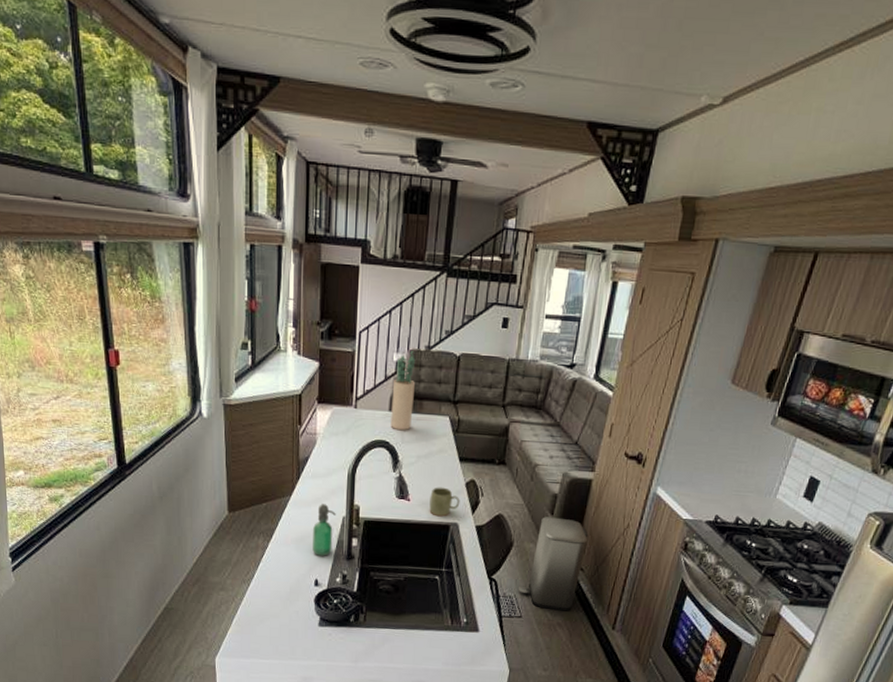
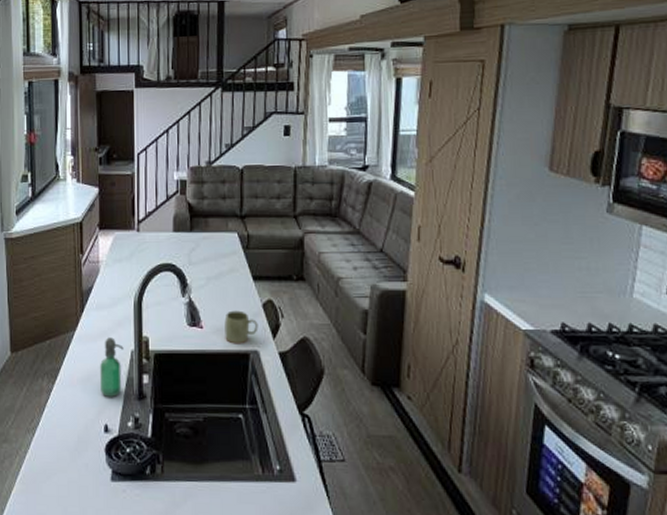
vase: present [390,347,416,431] -> none [175,164,199,252]
pedal bin: present [518,517,589,611] -> none [336,337,412,451]

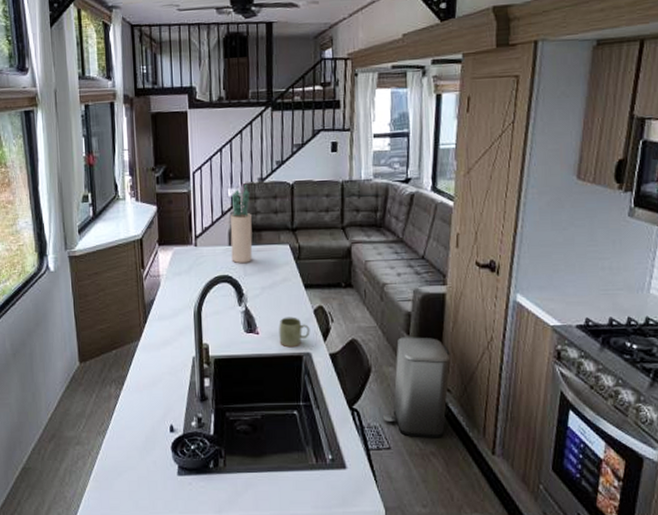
soap dispenser: present [100,337,124,397] -> none [164,345,186,400]
vase: none [175,164,199,252] -> present [230,181,253,264]
pedal bin: none [336,337,412,451] -> present [382,337,451,438]

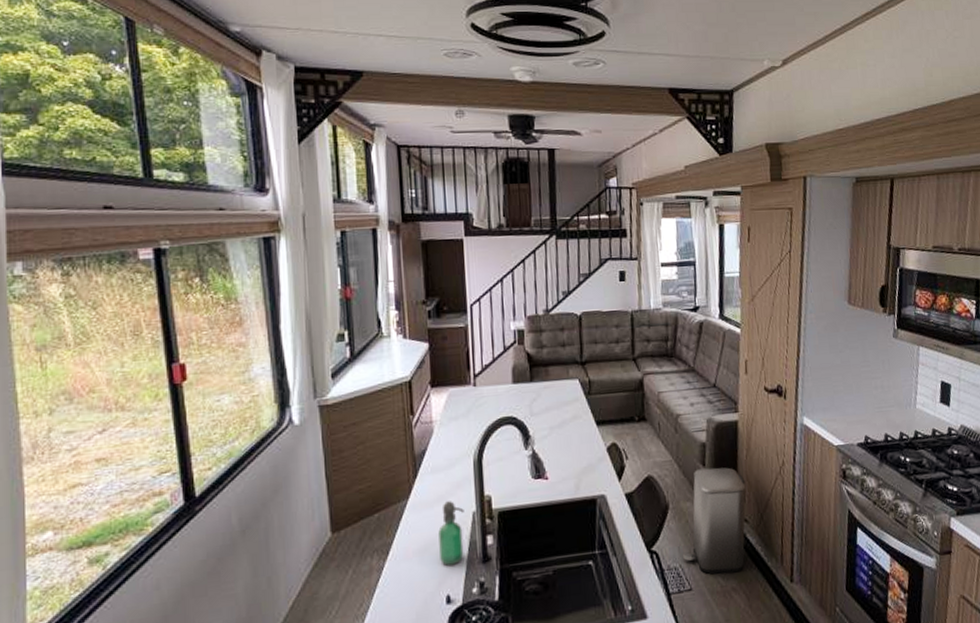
soap dispenser: none [164,345,186,400] -> present [438,501,464,566]
vase: present [230,181,253,264] -> none [513,313,539,403]
mug: present [279,317,310,348] -> none [570,457,604,491]

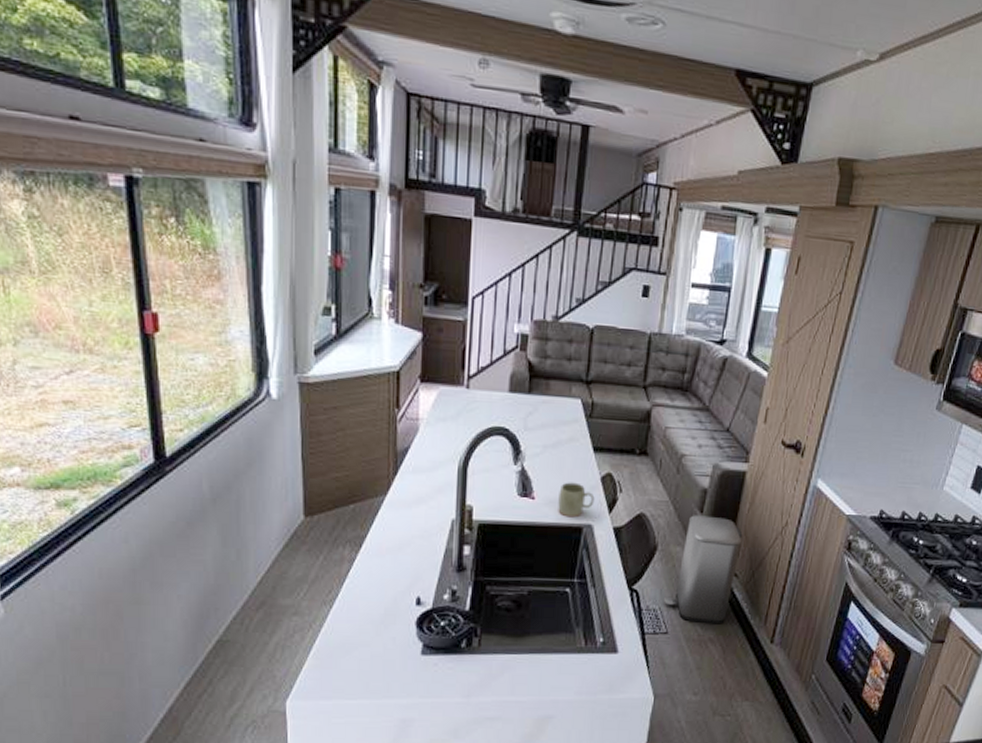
soap dispenser: present [438,501,464,566] -> none [414,504,443,568]
mug: none [570,457,604,491] -> present [558,482,595,518]

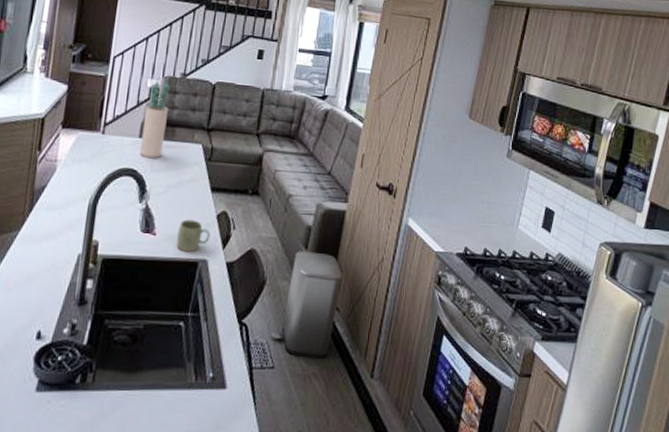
vase: none [510,317,541,416] -> present [139,74,171,159]

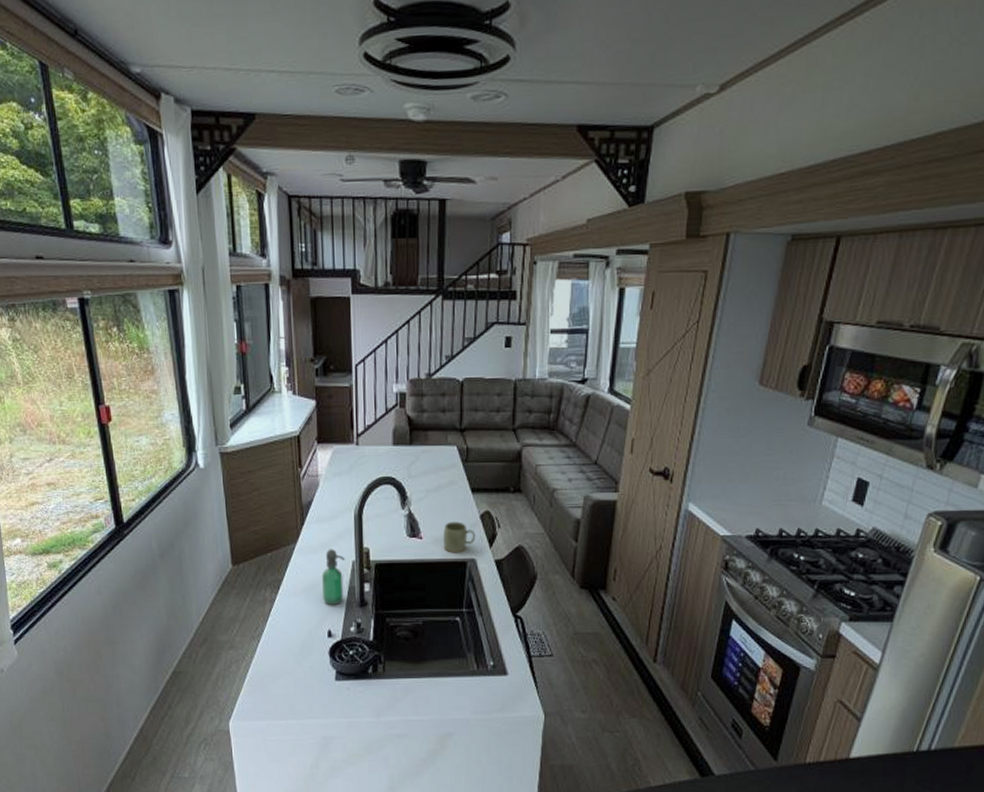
soap dispenser: none [38,239,71,302] -> present [322,549,345,605]
vase: present [139,74,171,159] -> none [394,376,419,465]
pedal bin: present [270,251,343,359] -> none [546,544,618,646]

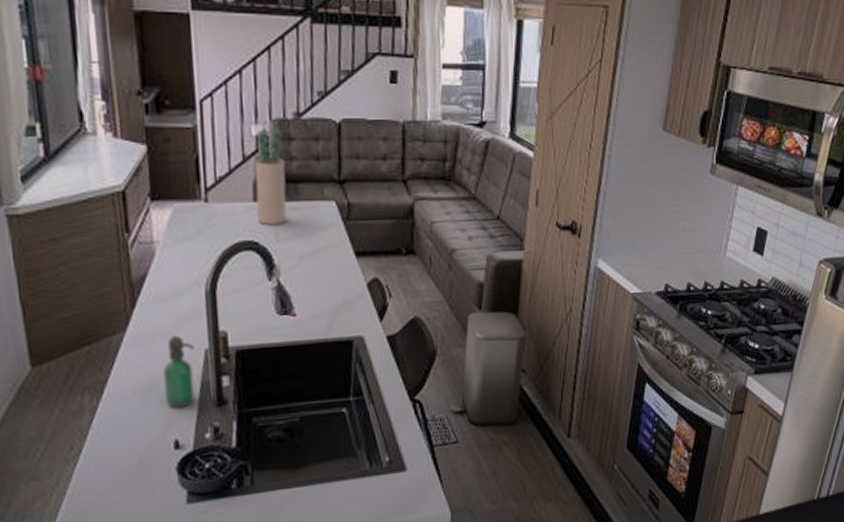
vase: none [394,376,419,465] -> present [255,115,287,226]
mug: present [443,521,476,553] -> none [322,292,363,331]
pedal bin: none [546,544,618,646] -> present [449,311,526,427]

